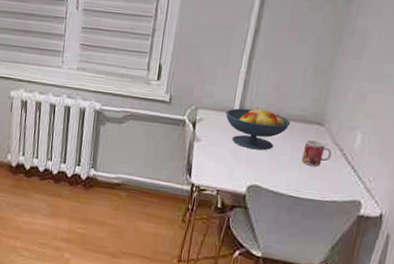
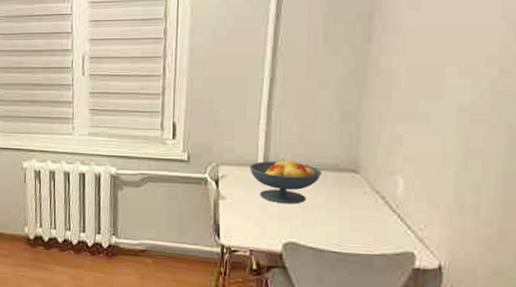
mug: present [301,140,332,167] -> none [339,189,372,217]

